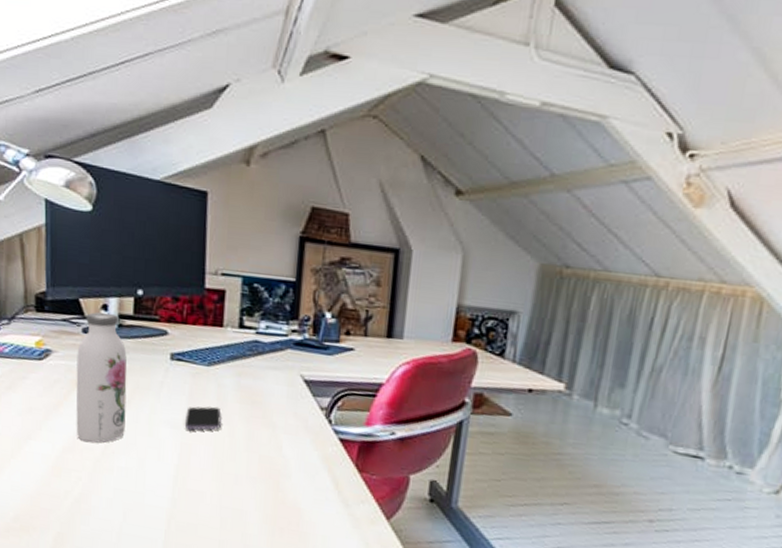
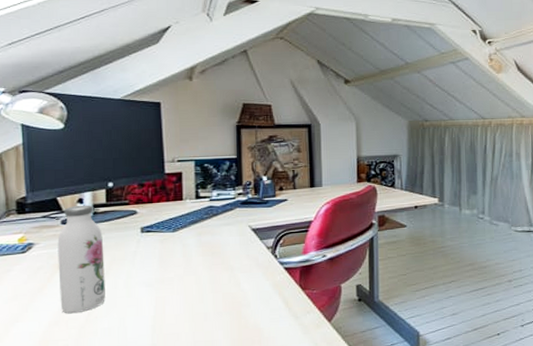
smartphone: present [184,406,221,431] -> none [157,262,188,286]

